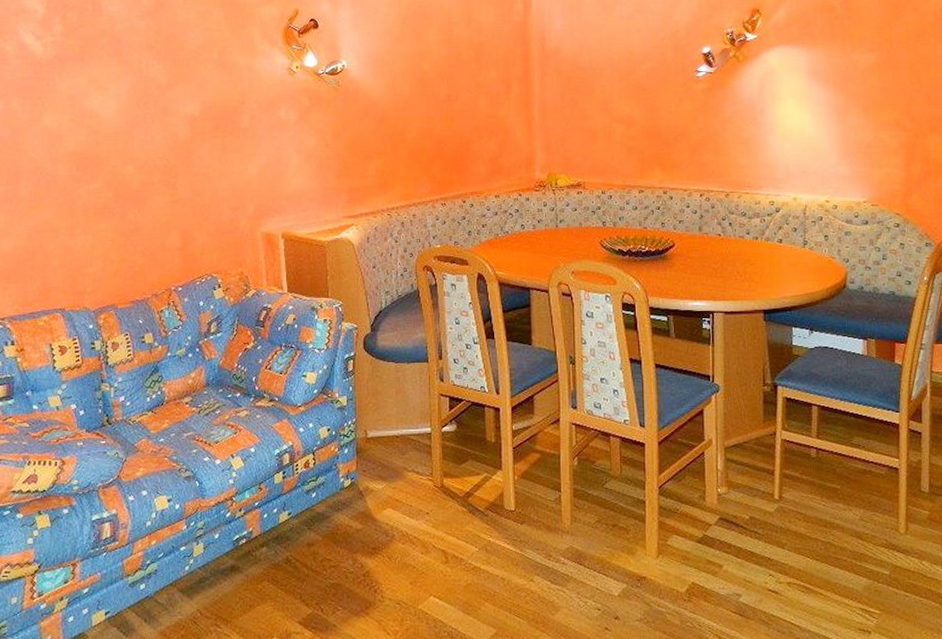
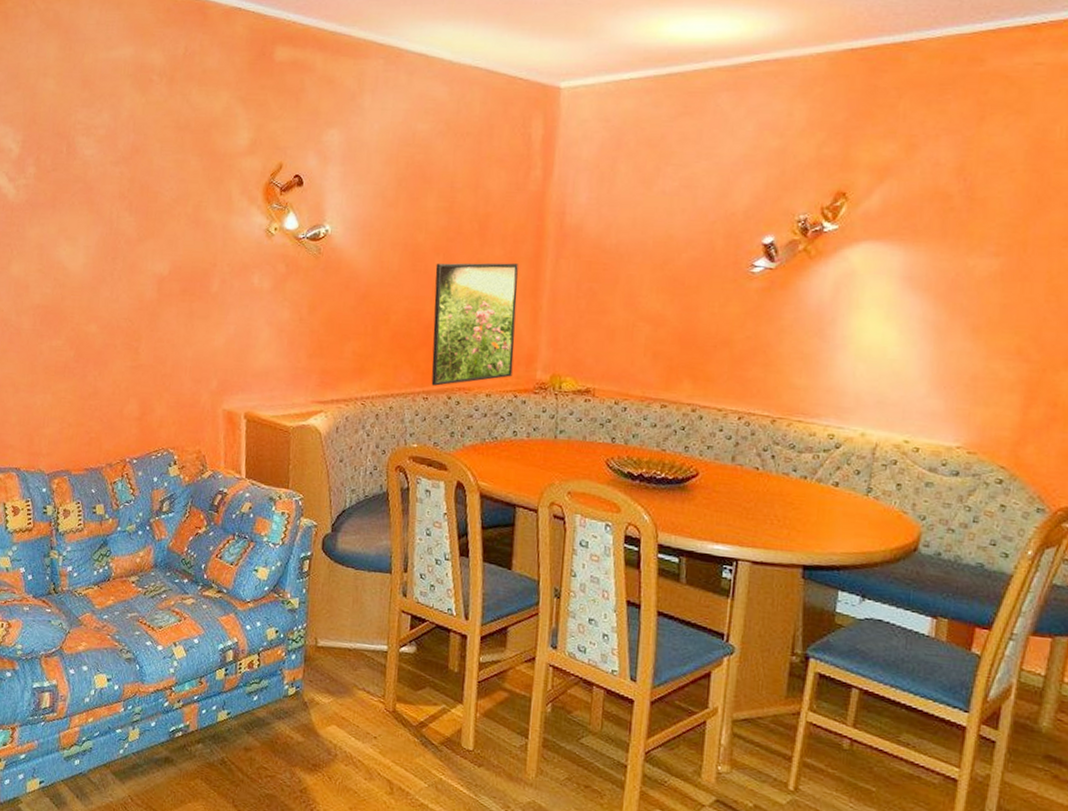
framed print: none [441,83,515,192] -> present [431,263,518,386]

